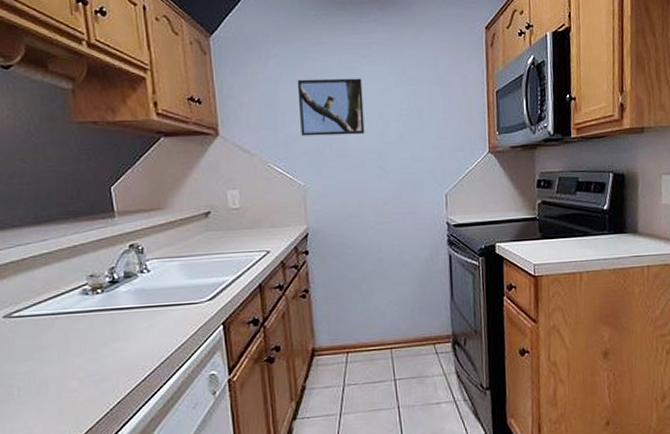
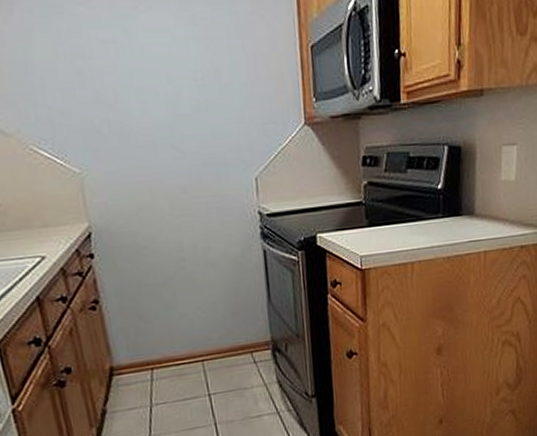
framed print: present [297,78,365,136] -> none [56,30,151,109]

